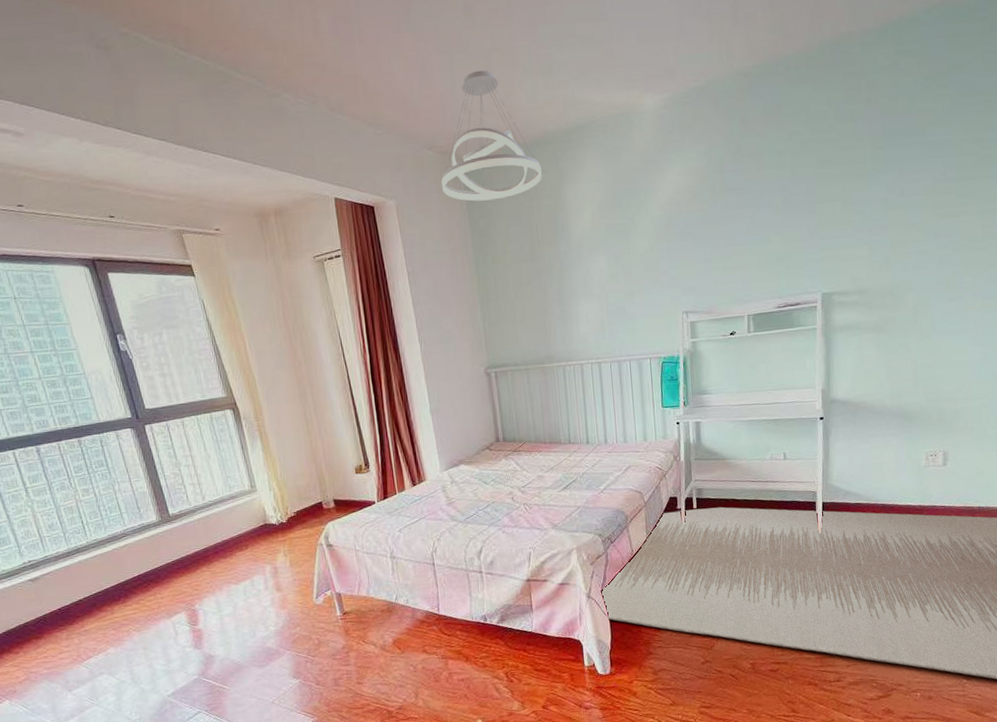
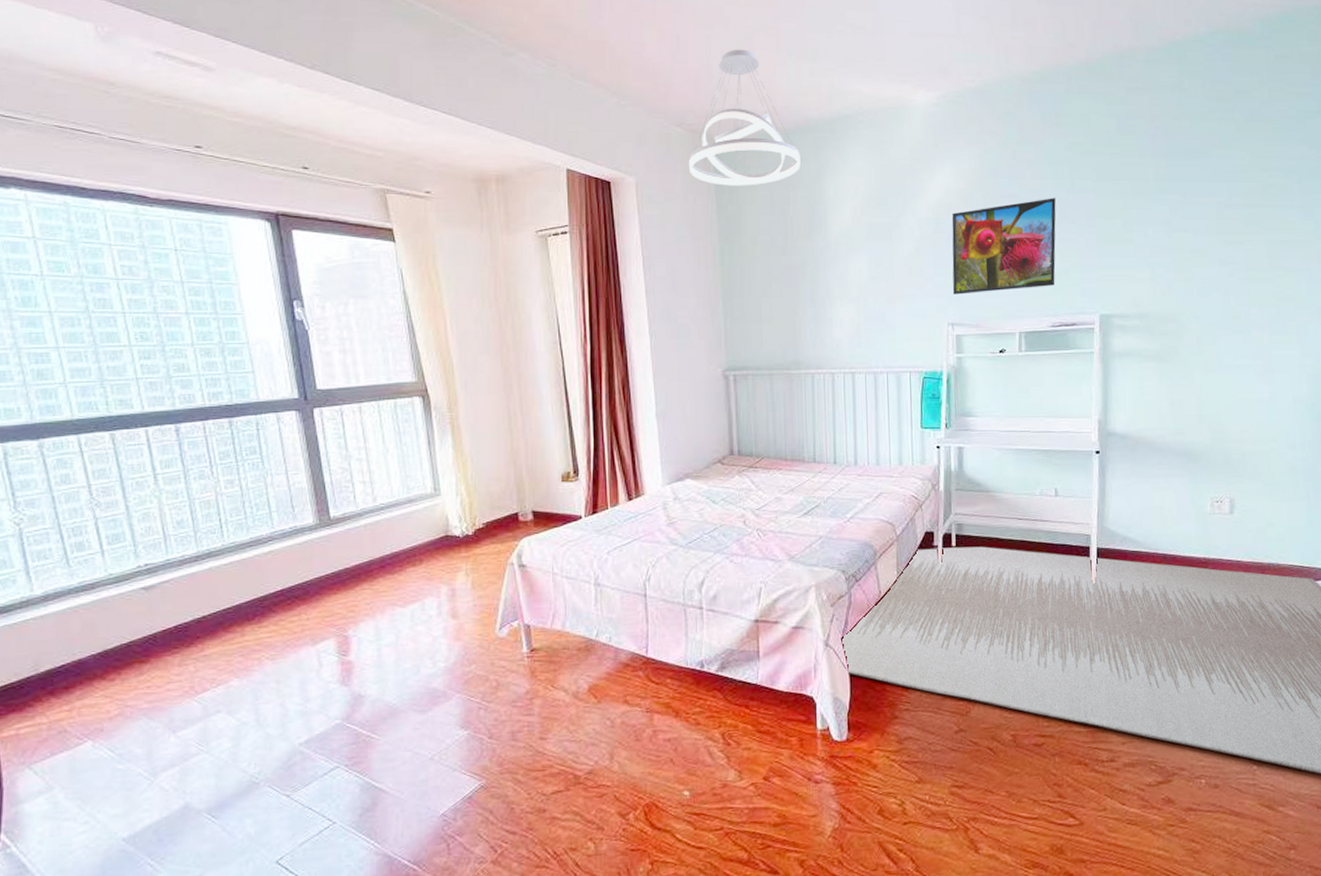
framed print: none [682,187,780,285] -> present [951,198,1056,295]

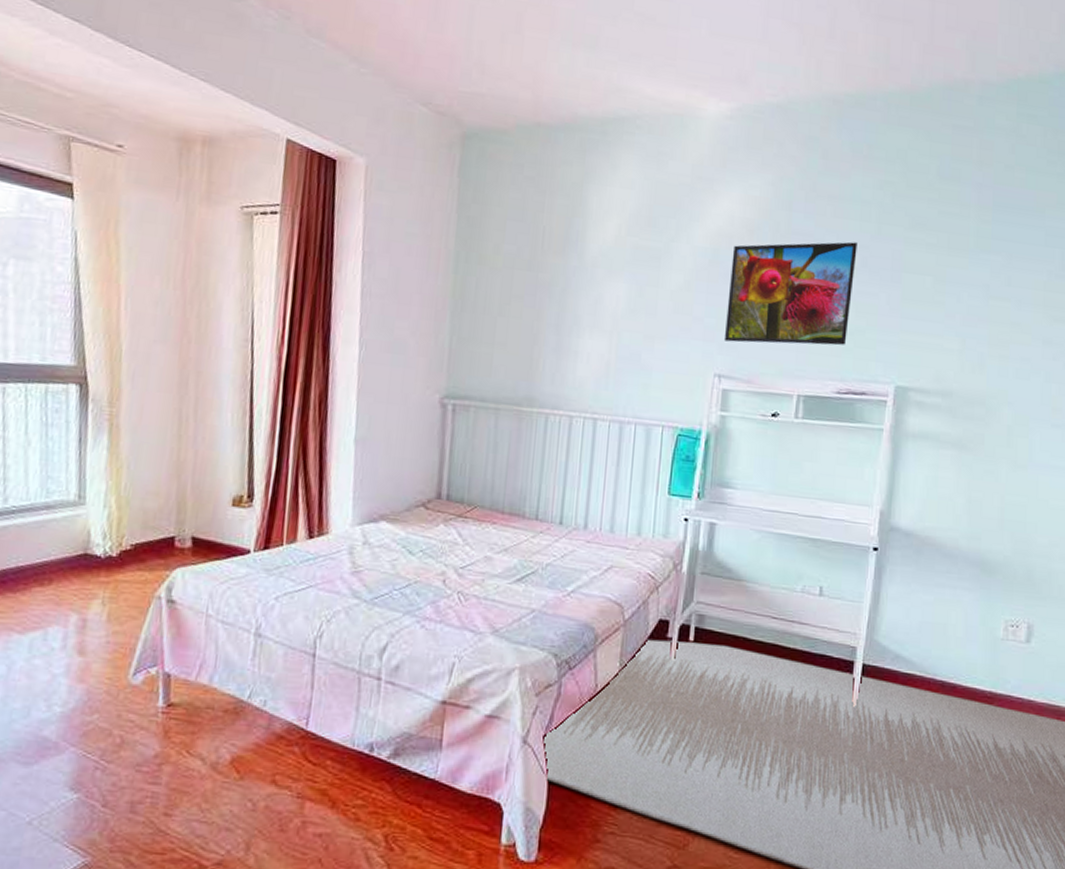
pendant light: present [688,49,801,186] -> none [430,25,564,185]

